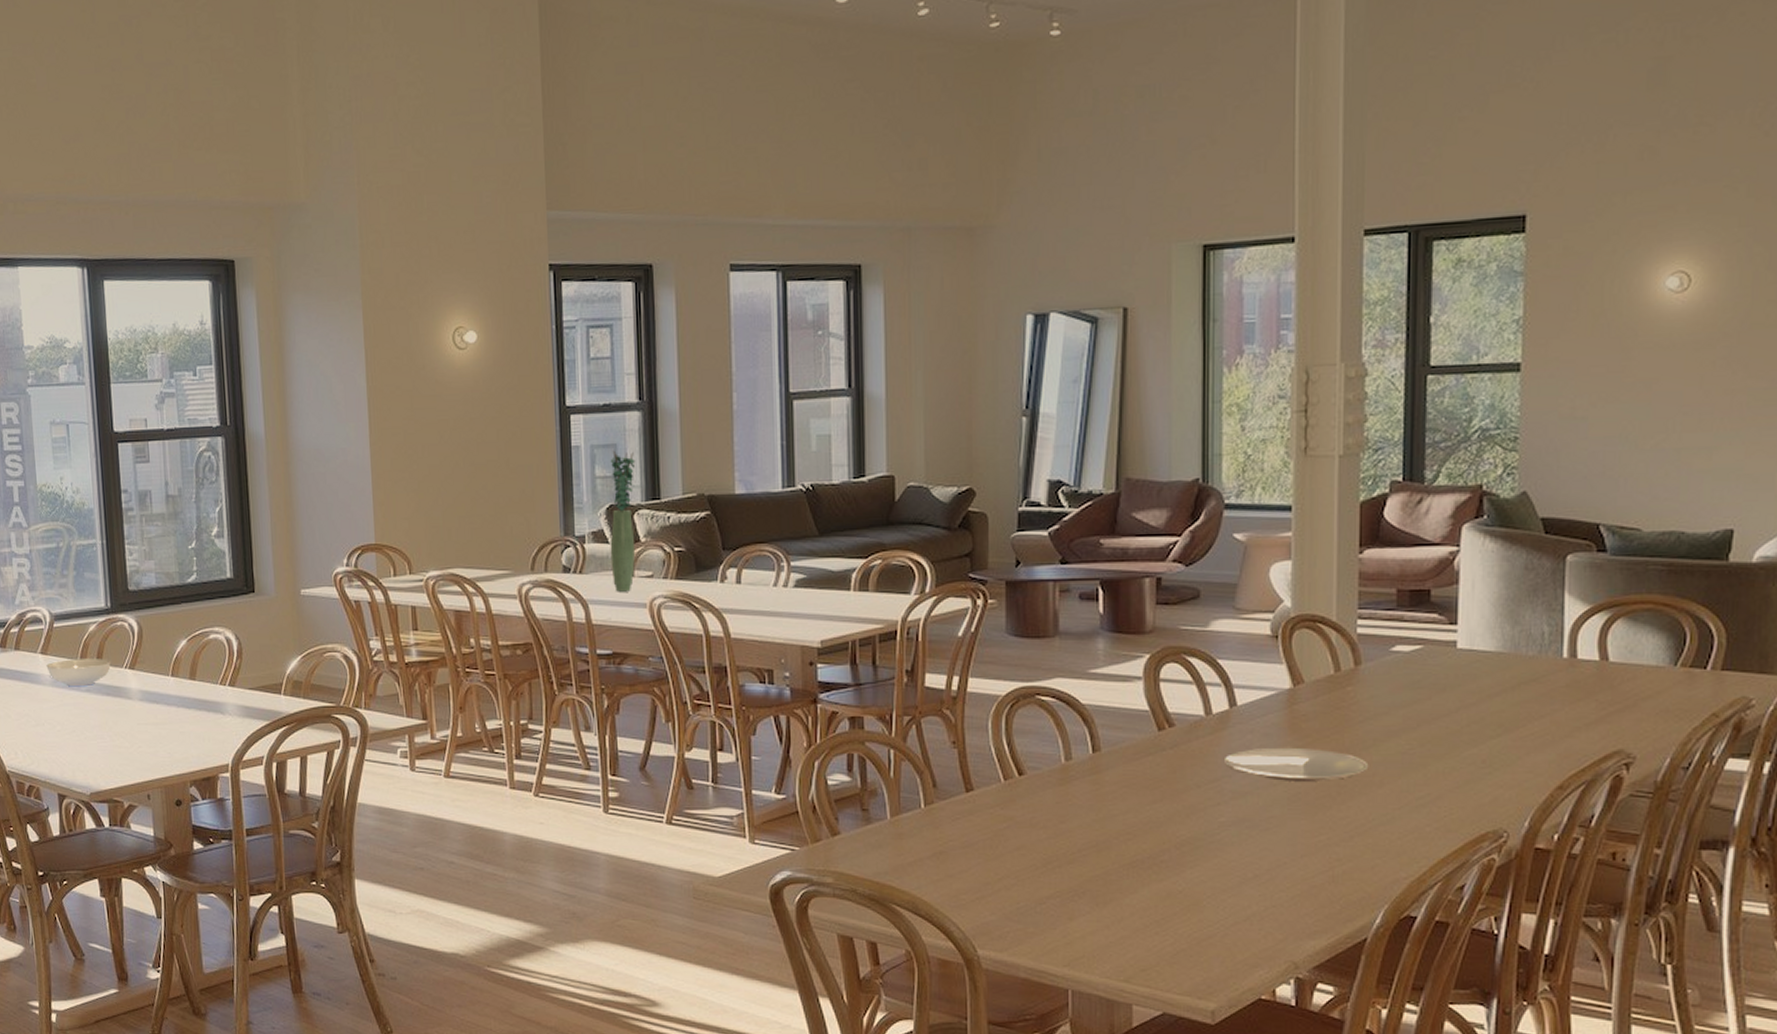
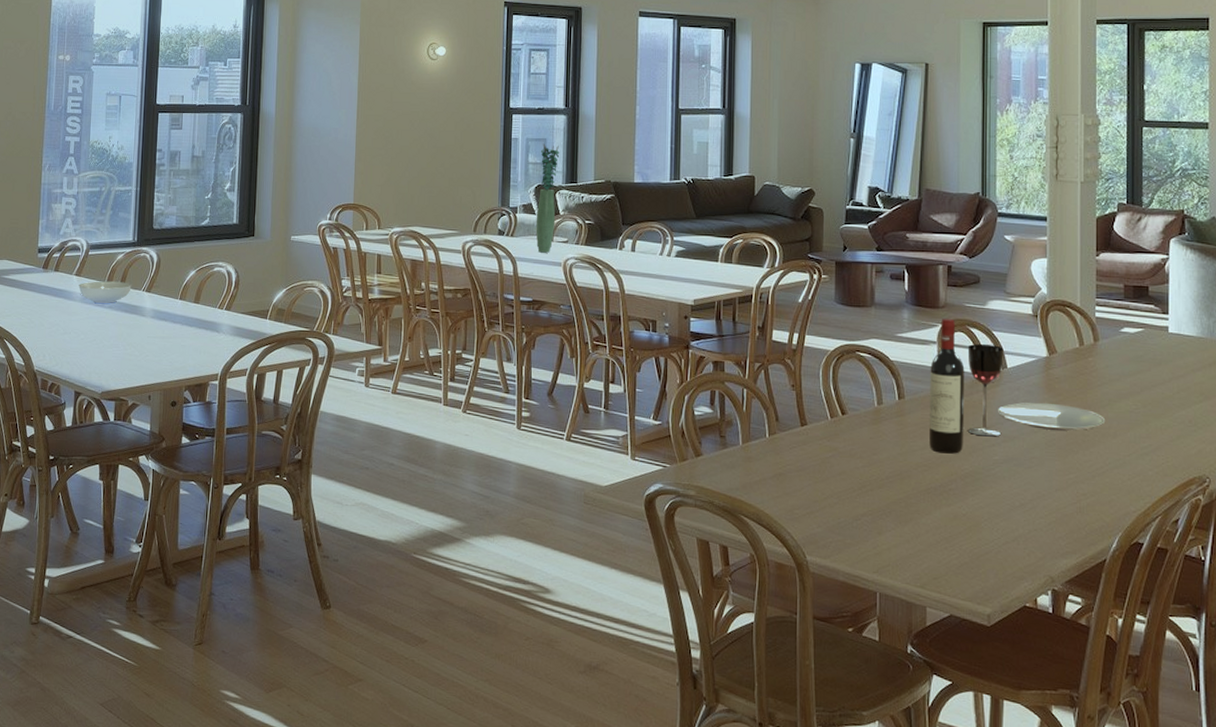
wine bottle: none [1134,646,1180,817] -> present [930,318,965,454]
wineglass: none [1184,677,1232,794] -> present [967,344,1004,437]

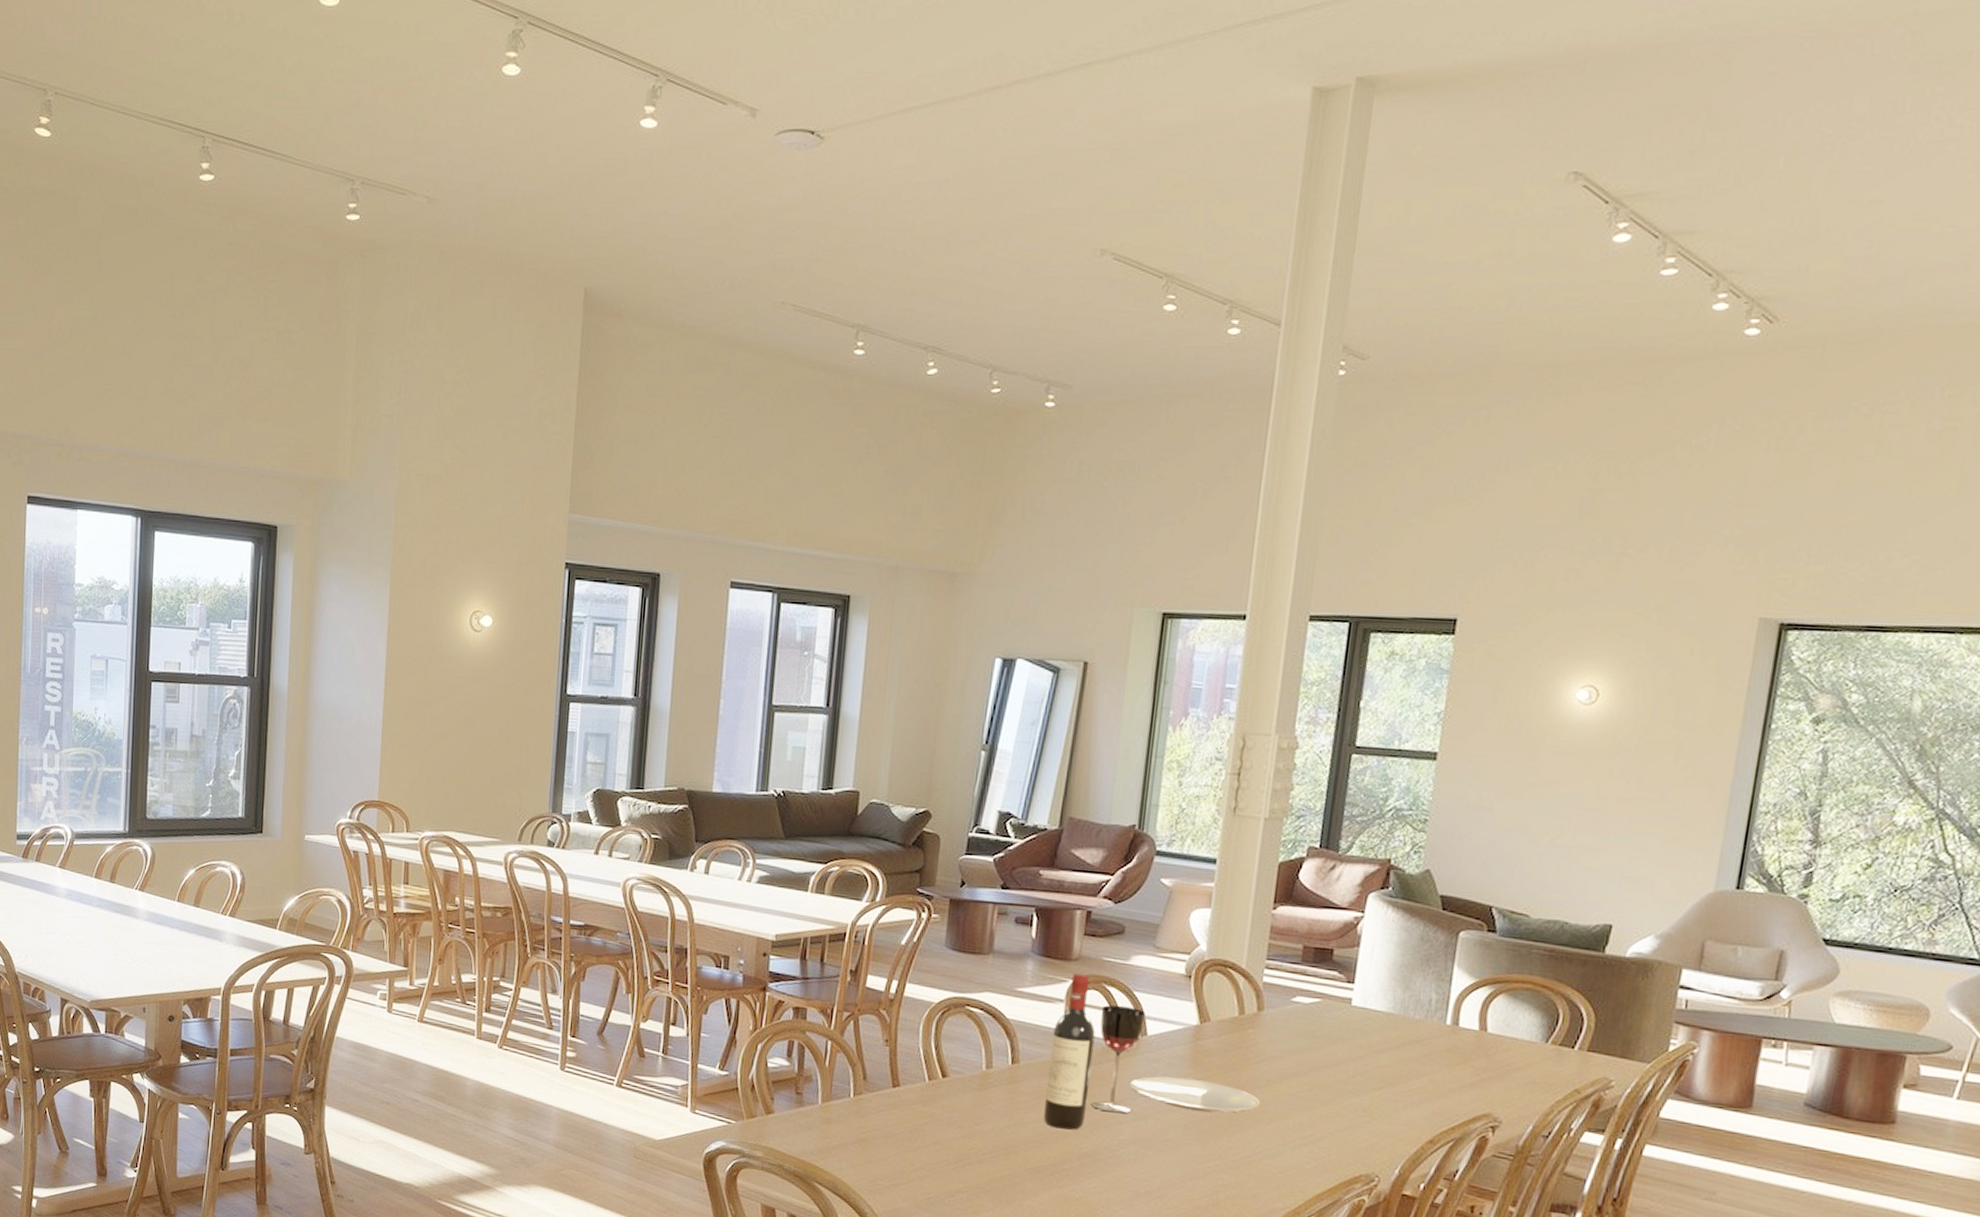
bowl: present [79,281,132,304] -> none [63,875,124,902]
vase: present [535,143,560,253] -> none [591,739,625,871]

